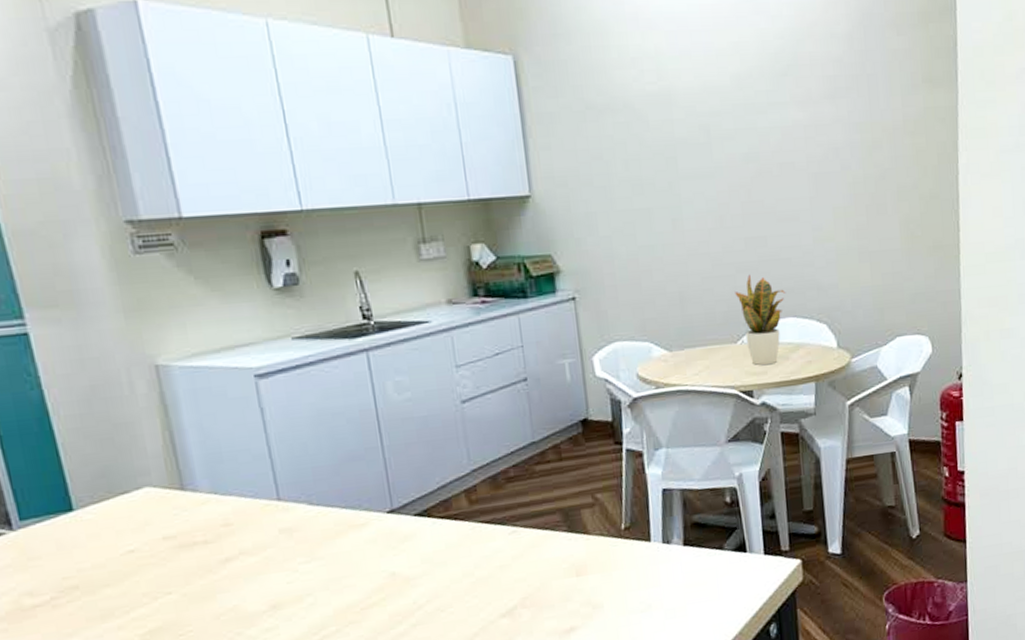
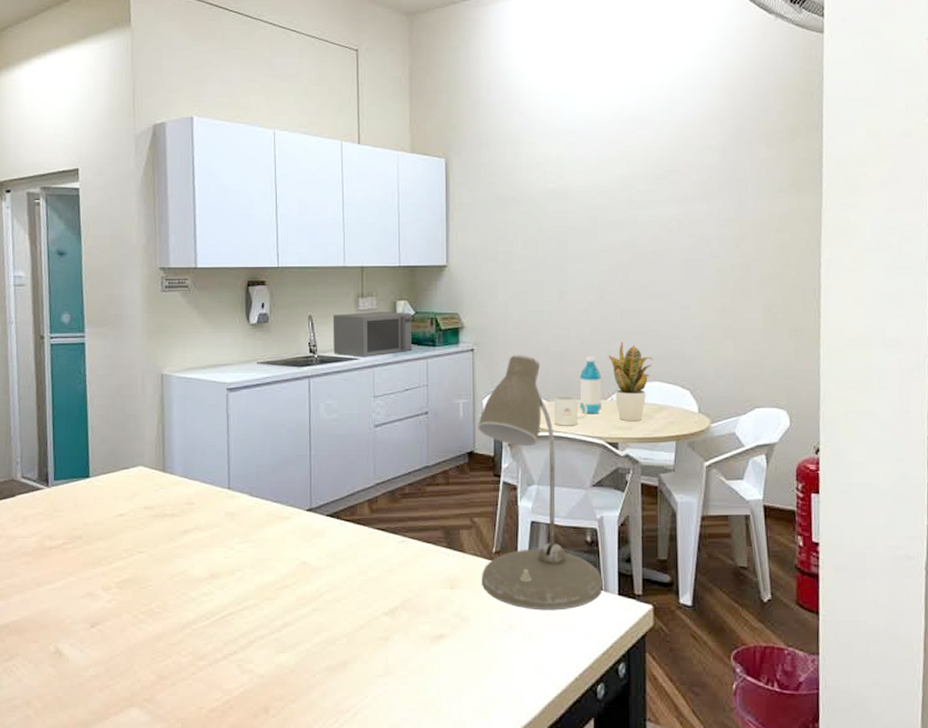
microwave: none [388,258,497,320] -> present [333,312,411,357]
desk lamp: none [589,299,747,585] -> present [478,355,603,611]
mug: none [676,342,716,379] -> present [553,395,587,426]
water bottle: none [705,293,732,361] -> present [579,356,602,414]

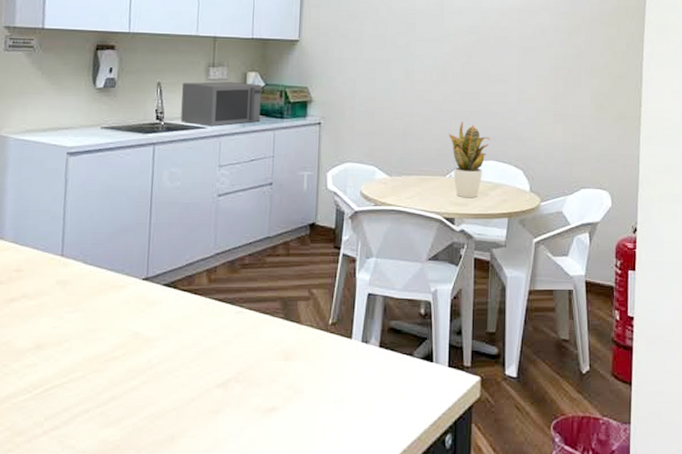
desk lamp: present [478,355,603,611] -> none [317,130,434,382]
mug: present [553,395,587,426] -> none [394,171,427,201]
water bottle: present [579,356,602,414] -> none [420,133,442,190]

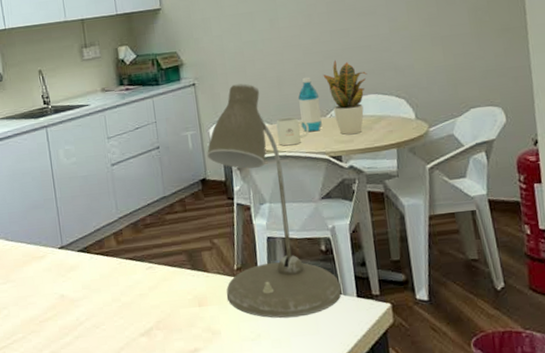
microwave: present [181,81,261,127] -> none [61,57,137,104]
desk lamp: none [317,130,434,382] -> present [207,83,342,318]
mug: none [394,171,427,201] -> present [276,116,309,146]
water bottle: none [420,133,442,190] -> present [298,77,322,132]

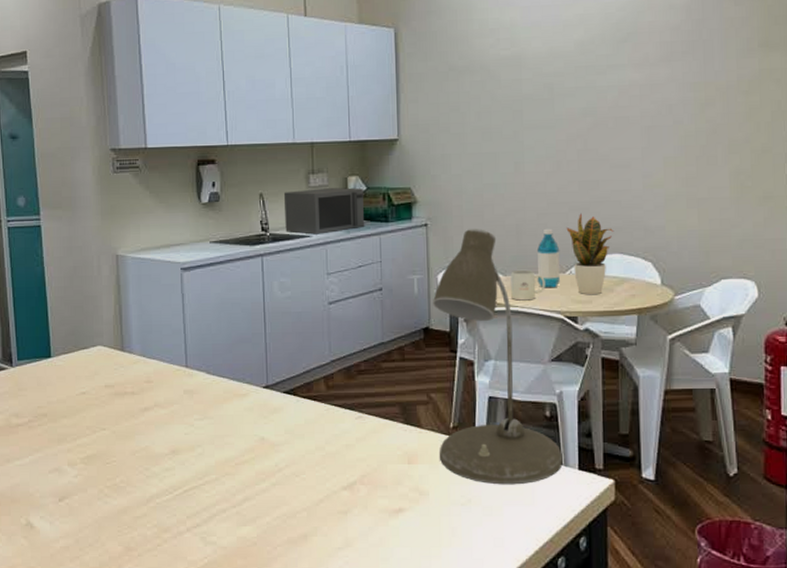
microwave: none [61,57,137,104] -> present [284,188,364,235]

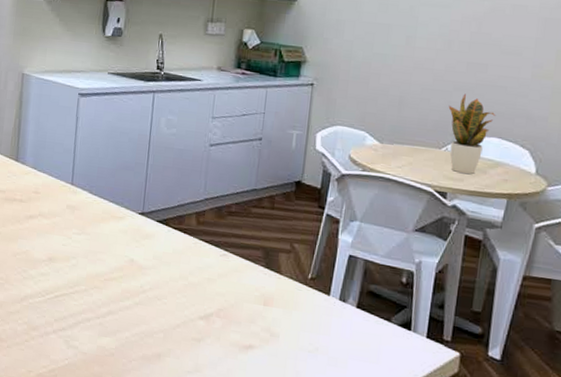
microwave: present [284,188,364,235] -> none [179,36,257,80]
desk lamp: present [433,229,563,485] -> none [294,94,413,343]
mug: present [510,269,545,301] -> none [384,139,420,171]
water bottle: present [537,228,560,288] -> none [412,103,439,162]

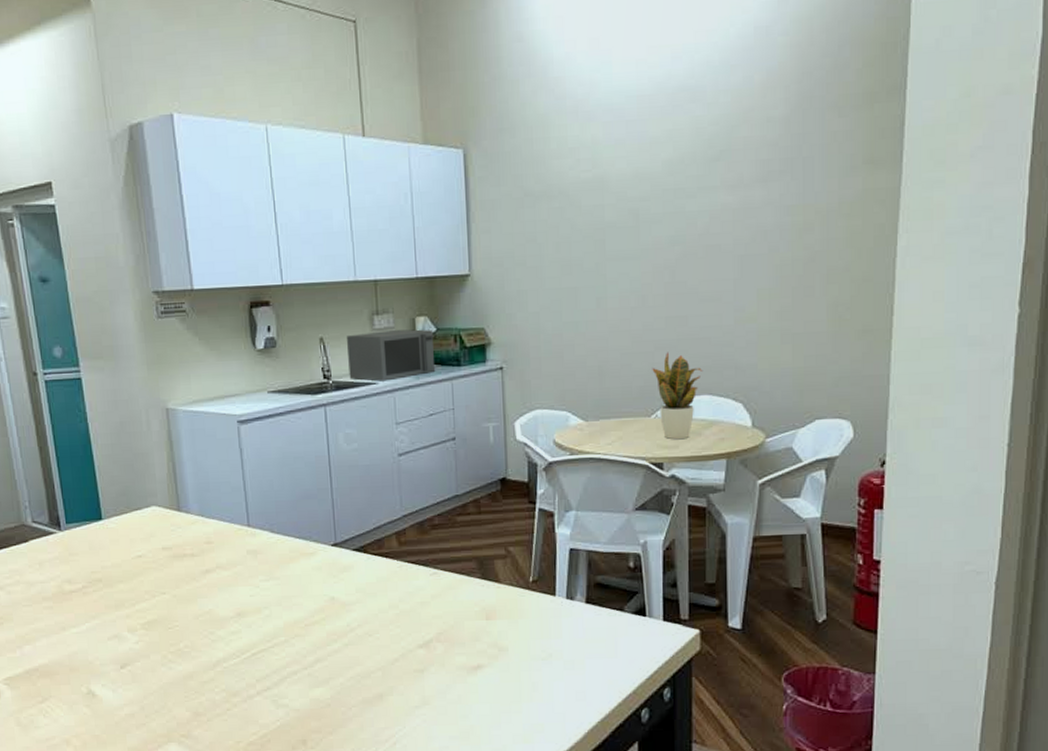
microwave: none [179,36,257,80] -> present [347,329,434,382]

